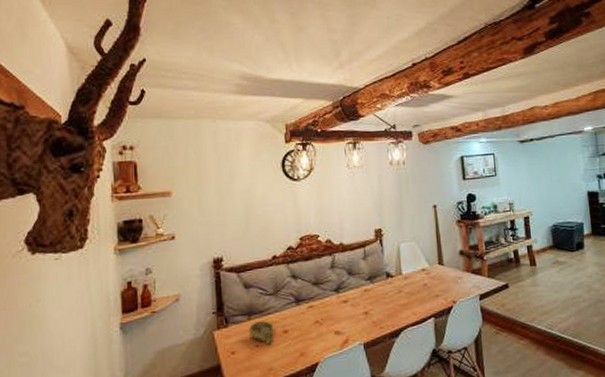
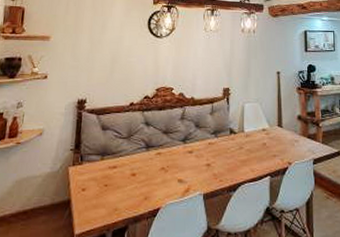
decorative bowl: present [249,321,273,345] -> none [101,162,123,185]

